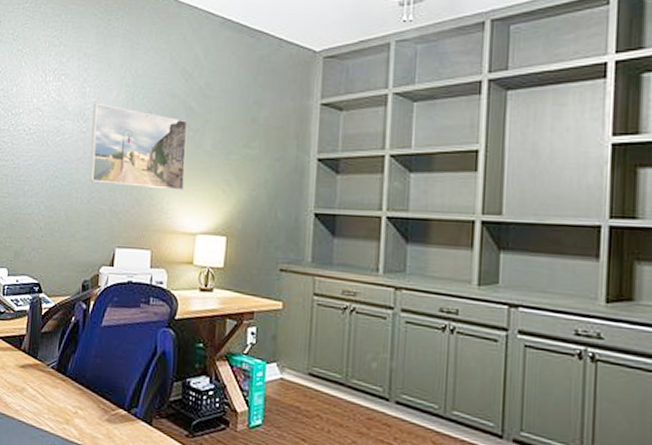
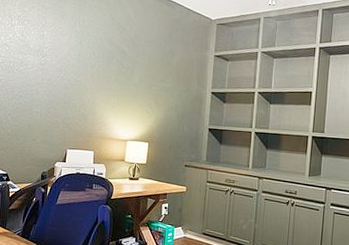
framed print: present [89,102,188,190] -> none [47,43,122,110]

